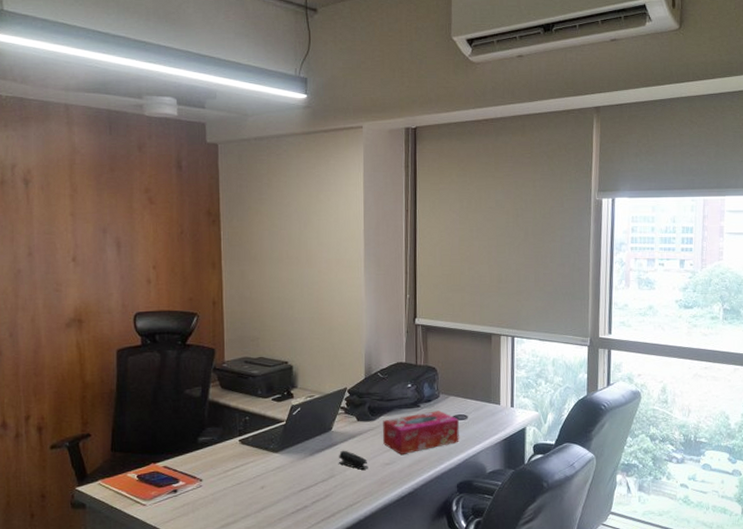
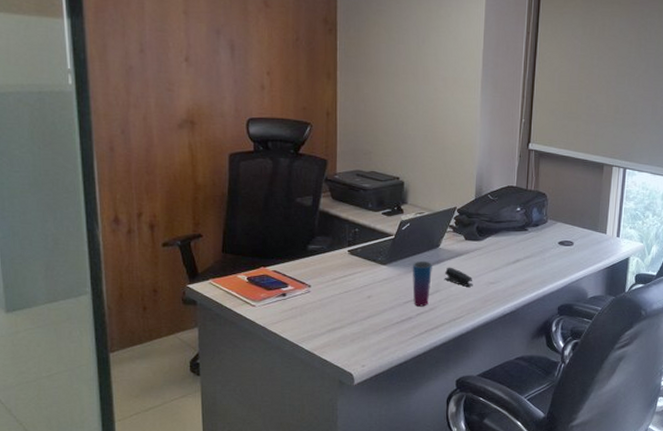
cup: none [305,445,326,494] -> present [412,260,432,307]
tissue box: present [382,410,459,454] -> none [488,235,565,275]

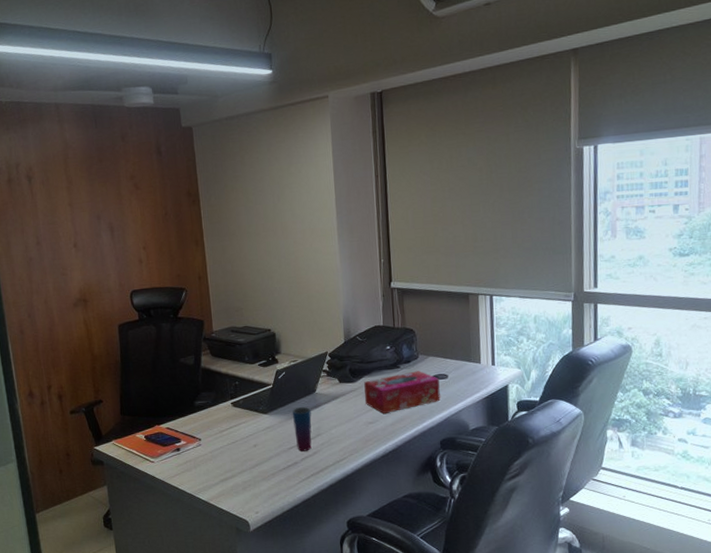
stapler: present [444,267,473,287] -> none [323,410,353,429]
tissue box: none [488,235,565,275] -> present [364,371,441,414]

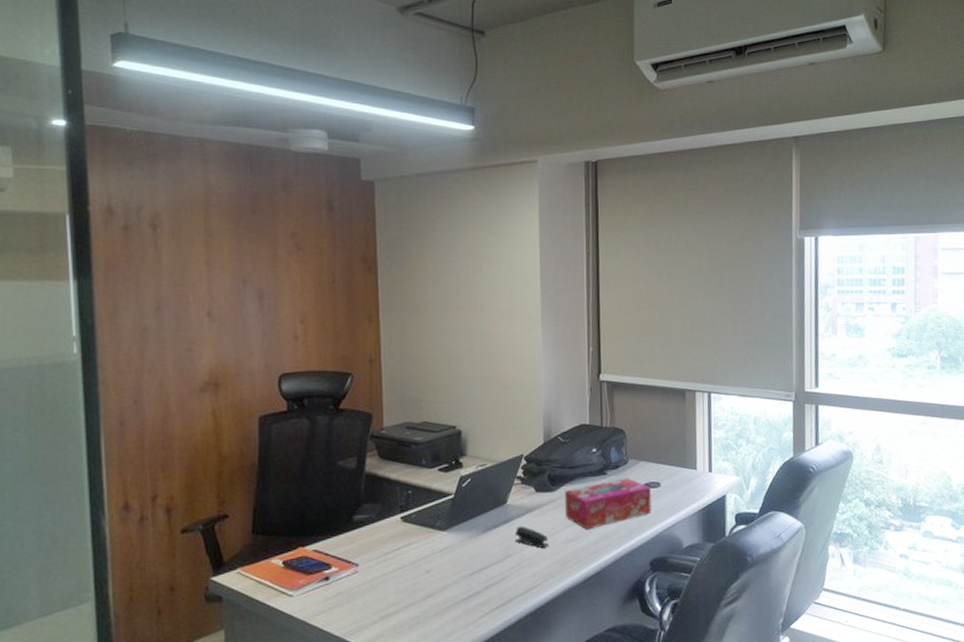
cup: present [291,406,312,452] -> none [476,521,500,578]
stapler: none [323,410,353,429] -> present [514,525,549,548]

